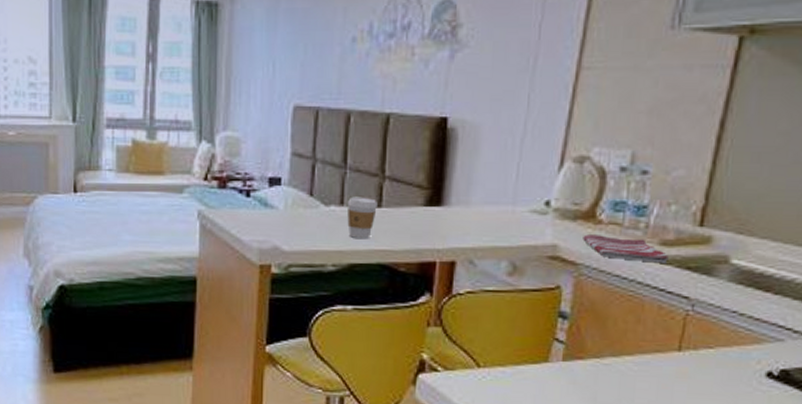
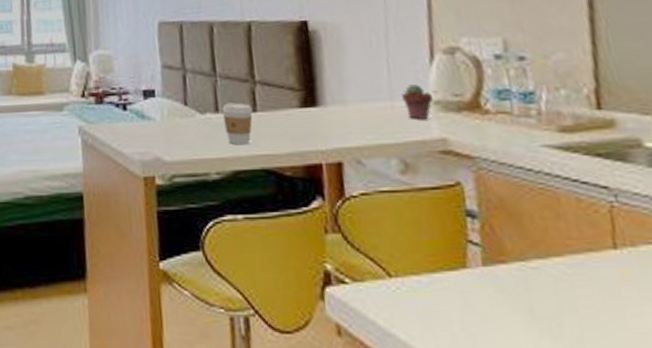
potted succulent: none [525,190,553,226] -> present [402,84,433,120]
dish towel: present [583,234,669,263] -> none [472,125,573,152]

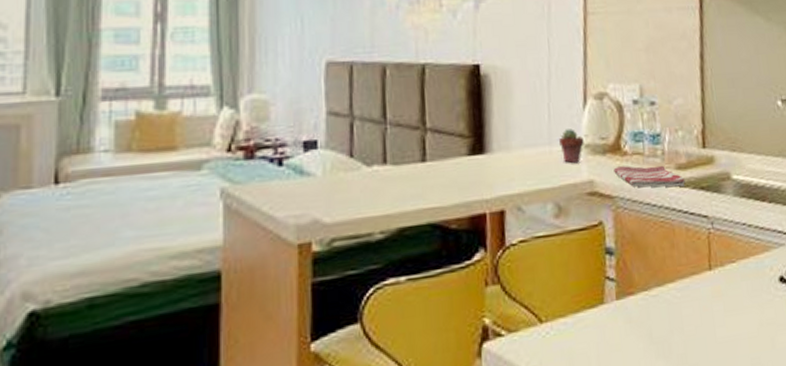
coffee cup: present [222,103,253,145] -> none [391,152,422,199]
dish towel: none [472,125,573,152] -> present [613,165,685,188]

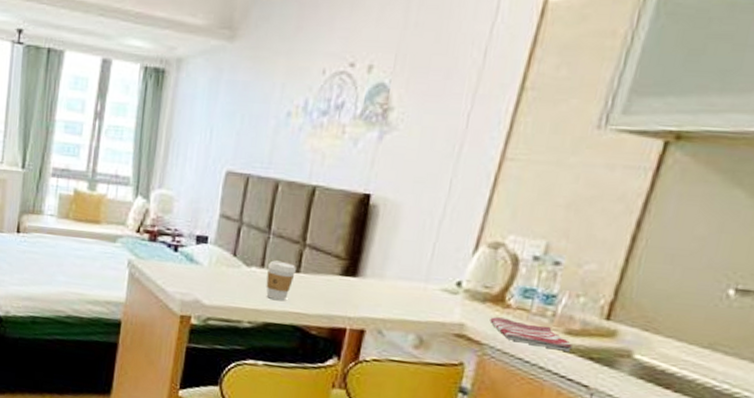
coffee cup: none [391,152,422,199] -> present [266,260,296,301]
potted succulent: present [559,128,584,164] -> none [436,270,465,305]

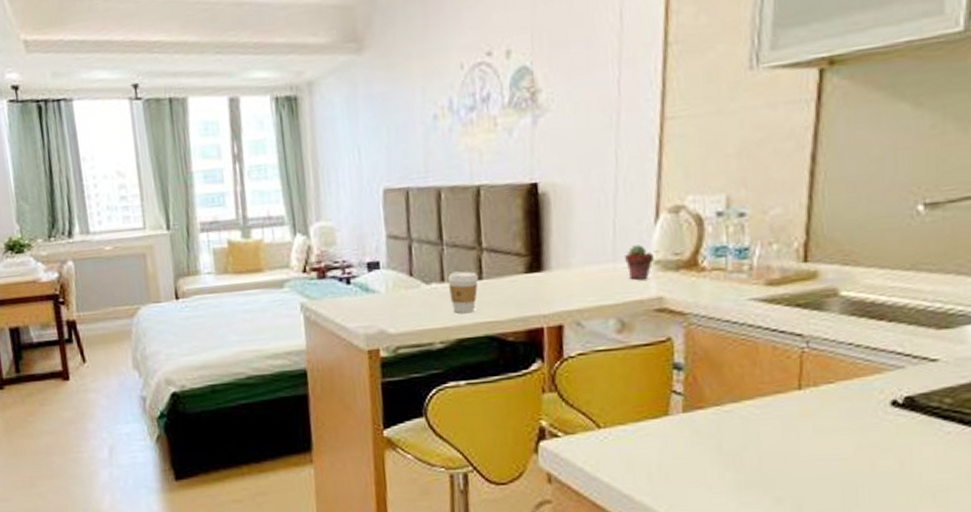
potted succulent: none [436,270,465,305] -> present [625,244,654,280]
dish towel: present [490,317,572,352] -> none [687,281,777,304]

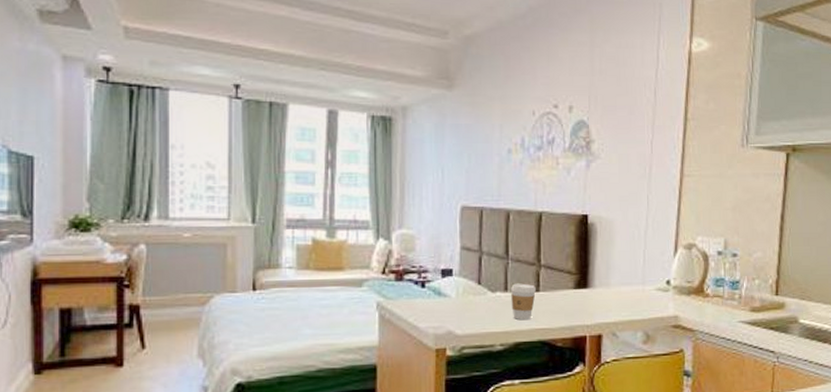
potted succulent: present [625,244,654,280] -> none [651,272,672,301]

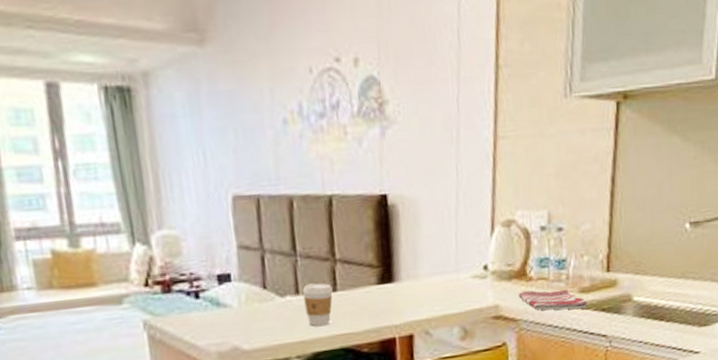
dish towel: none [696,306,757,326] -> present [518,289,587,311]

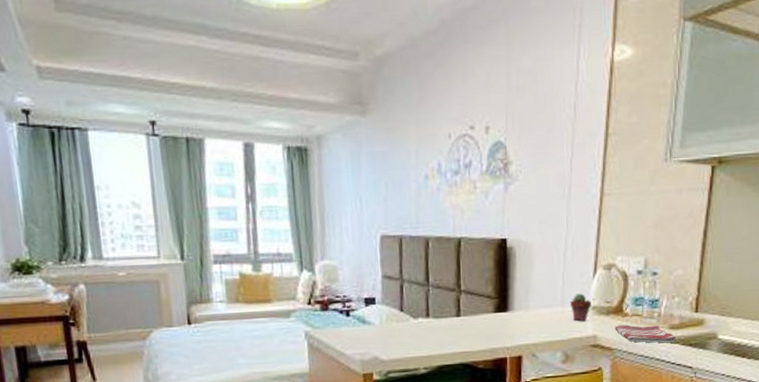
coffee cup: present [303,283,333,326] -> none [432,309,457,345]
potted succulent: none [466,256,491,290] -> present [570,293,591,322]

